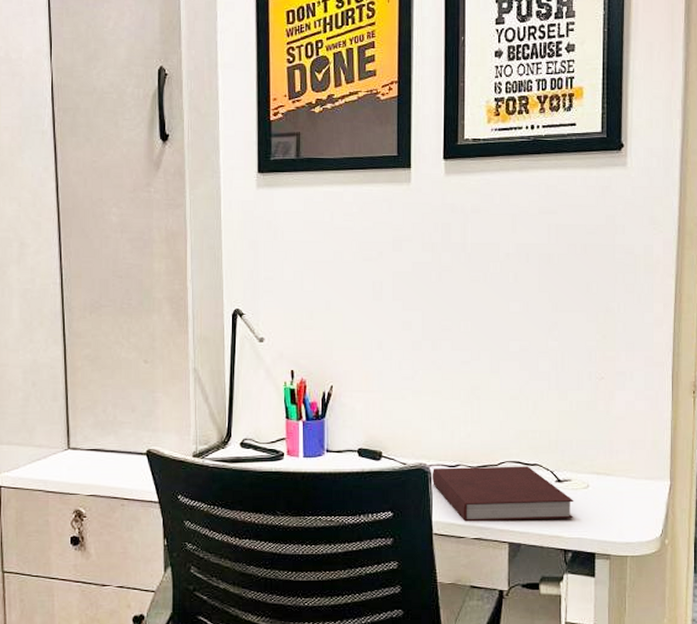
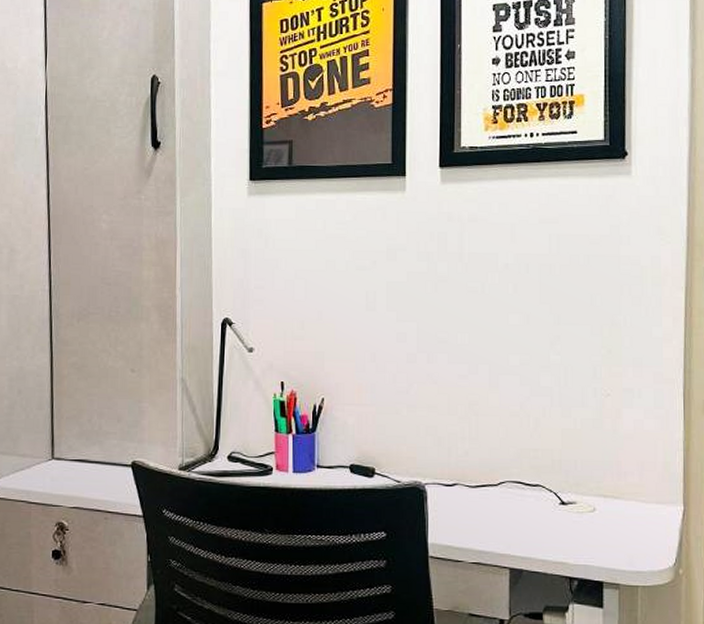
notebook: present [431,466,574,522] -> none [427,486,580,545]

